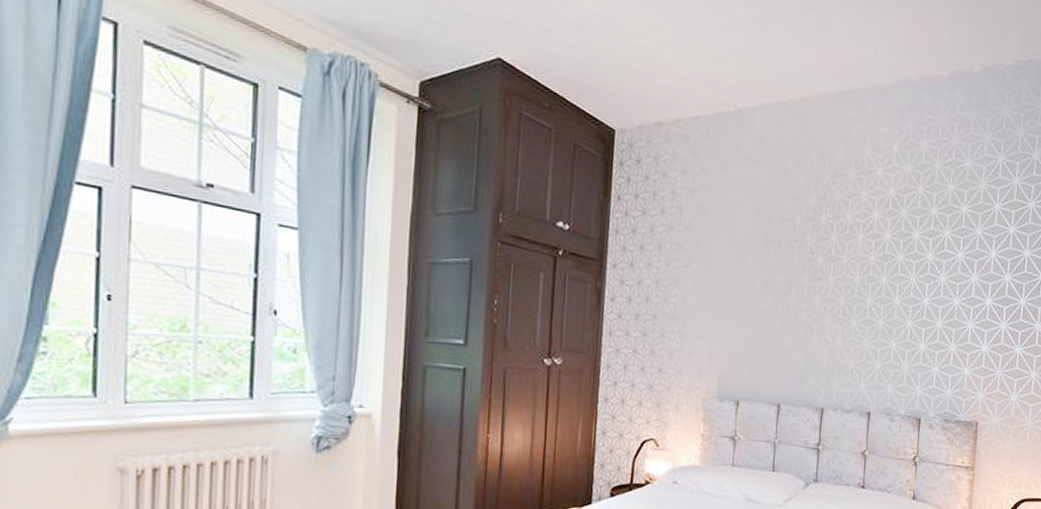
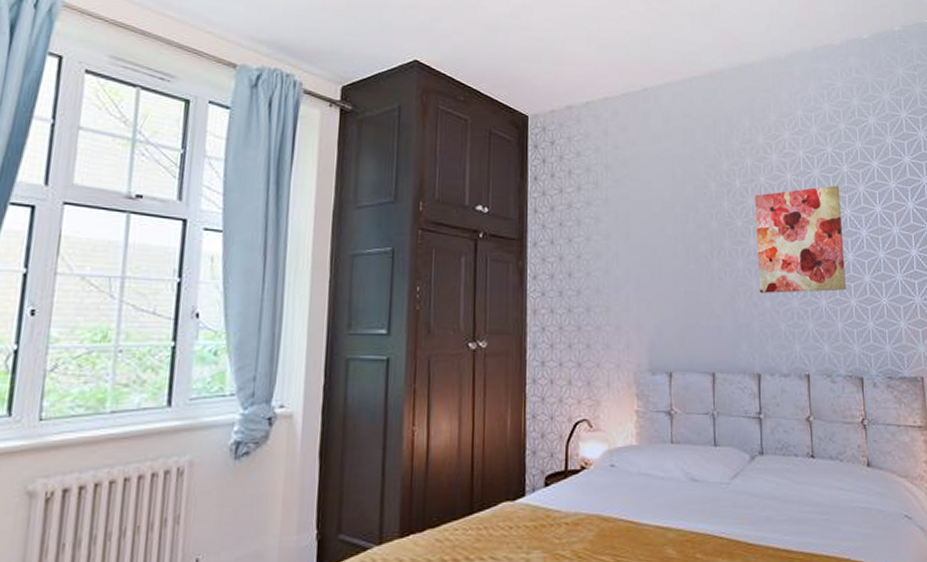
wall art: none [832,228,925,335] -> present [755,185,846,293]

